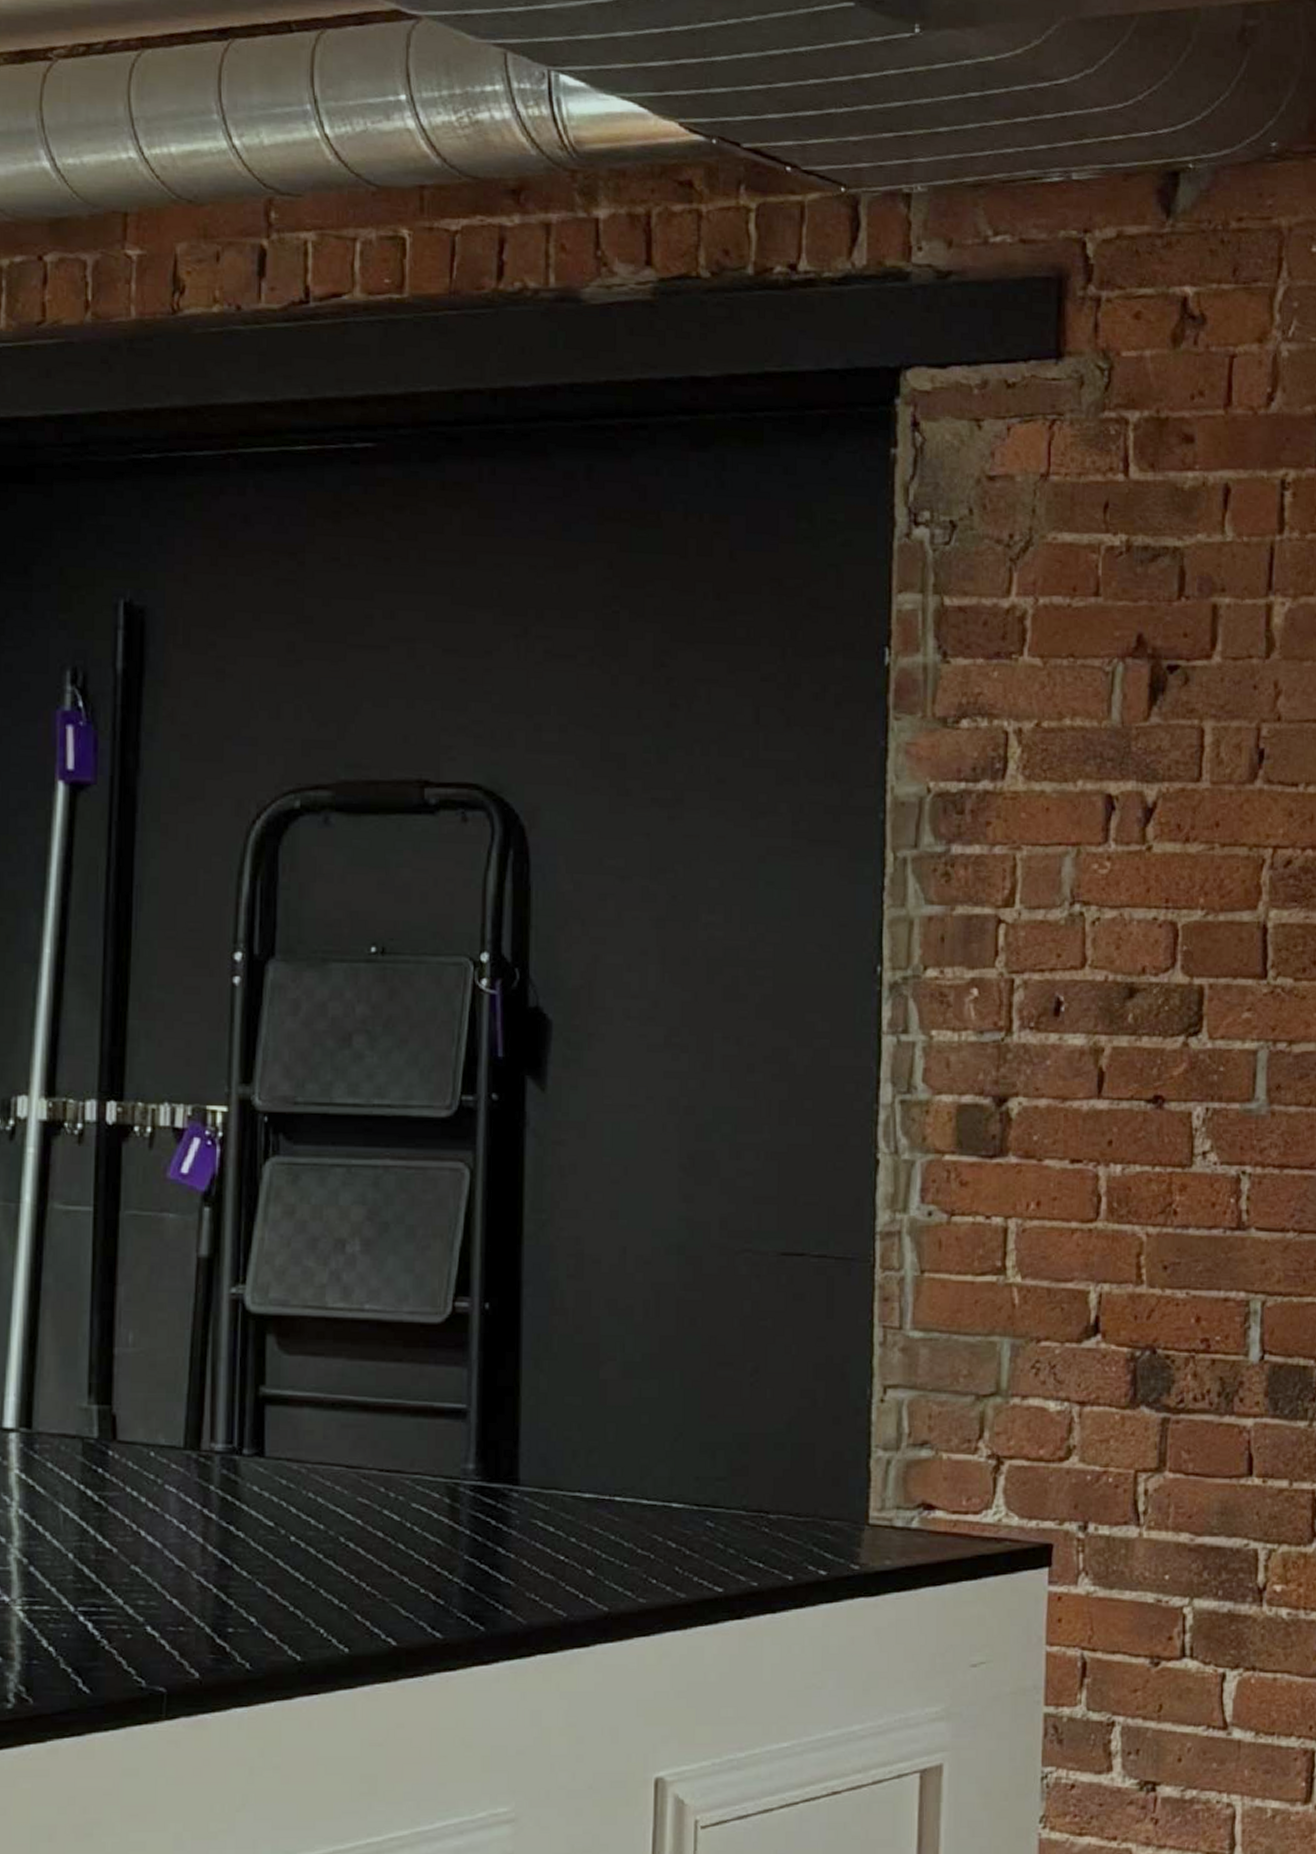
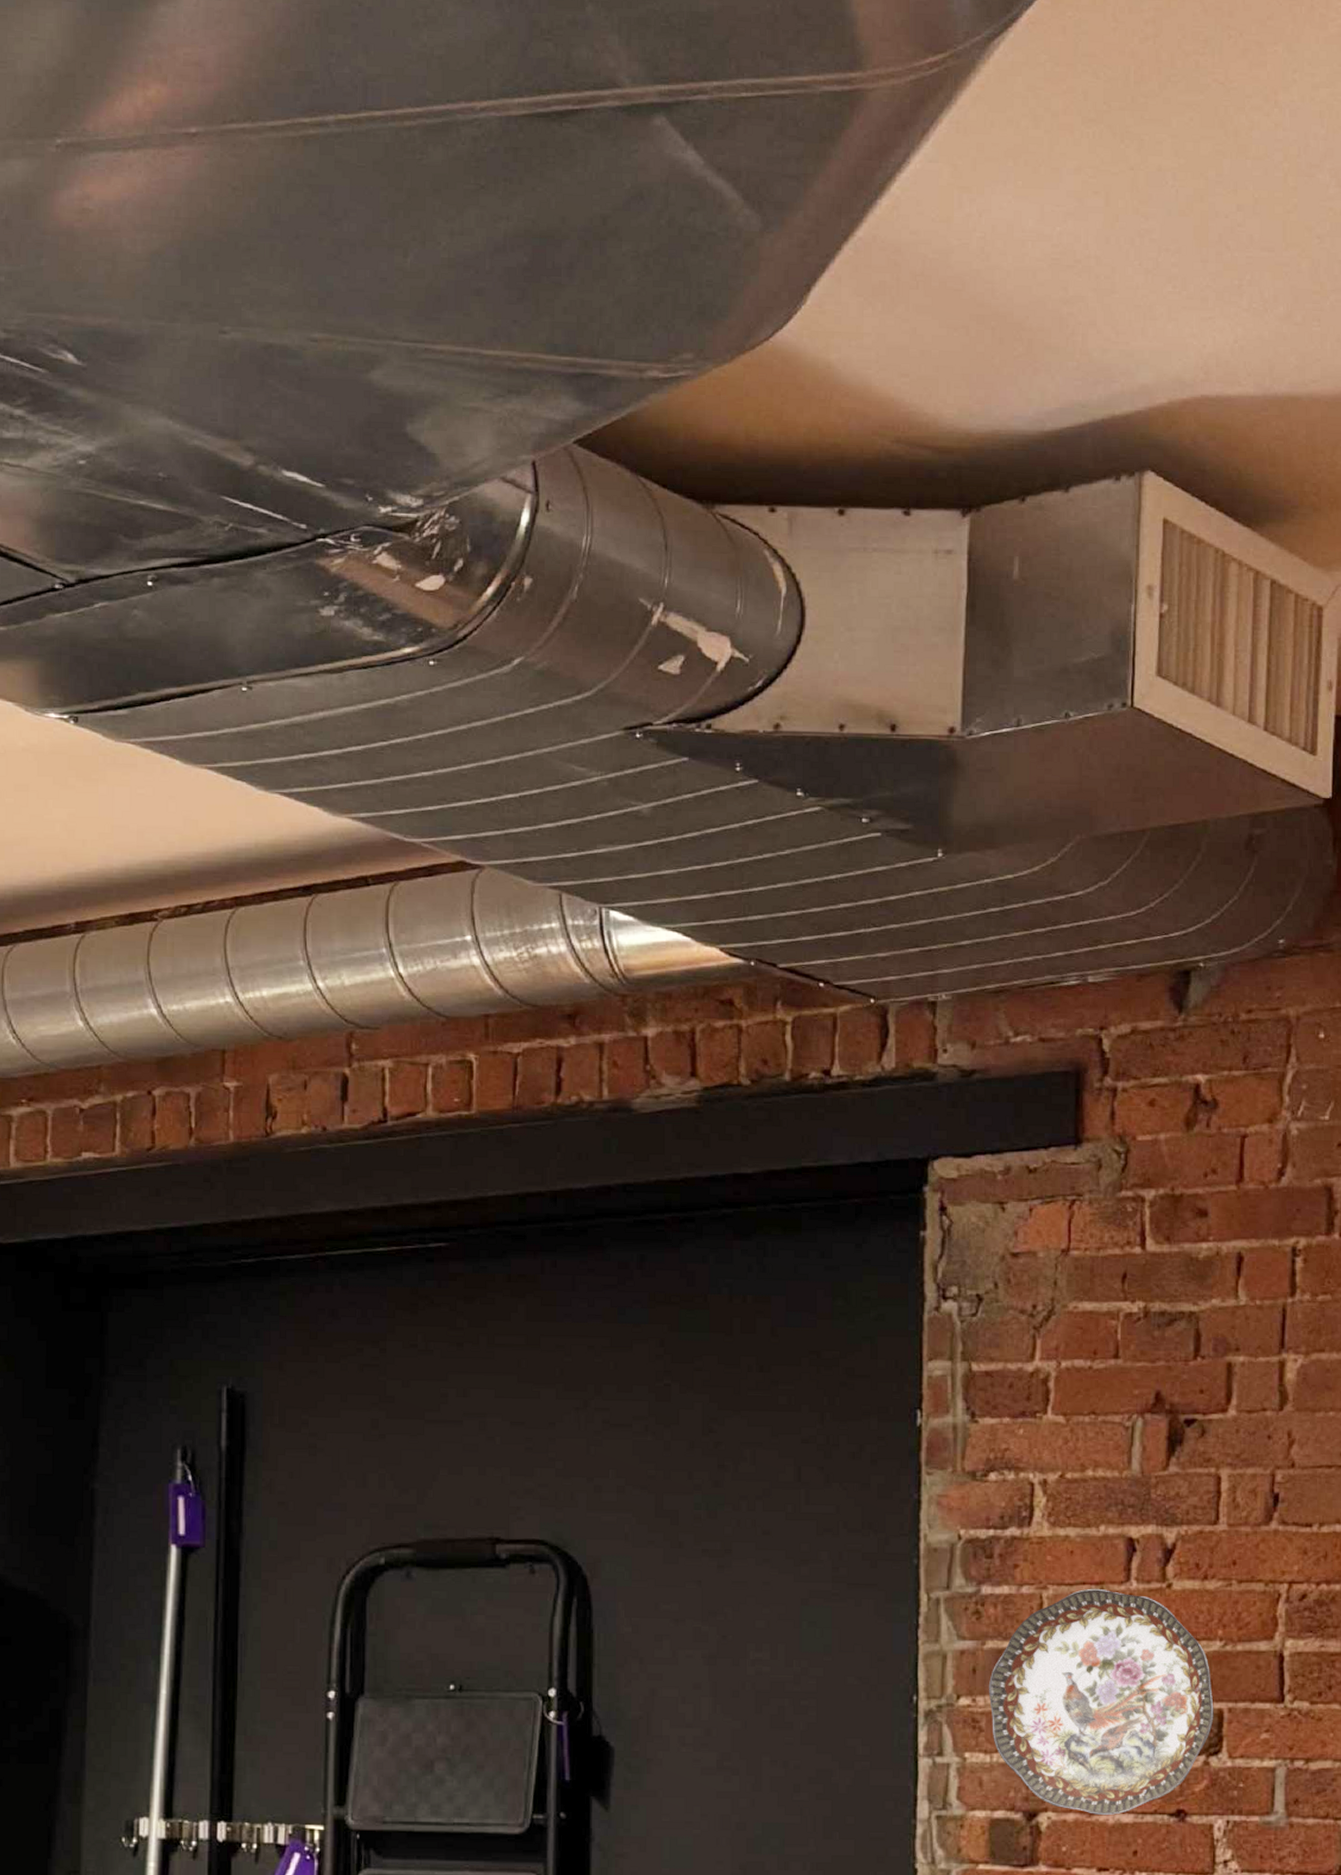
decorative plate: none [957,849,1194,1102] -> present [988,1588,1214,1816]

